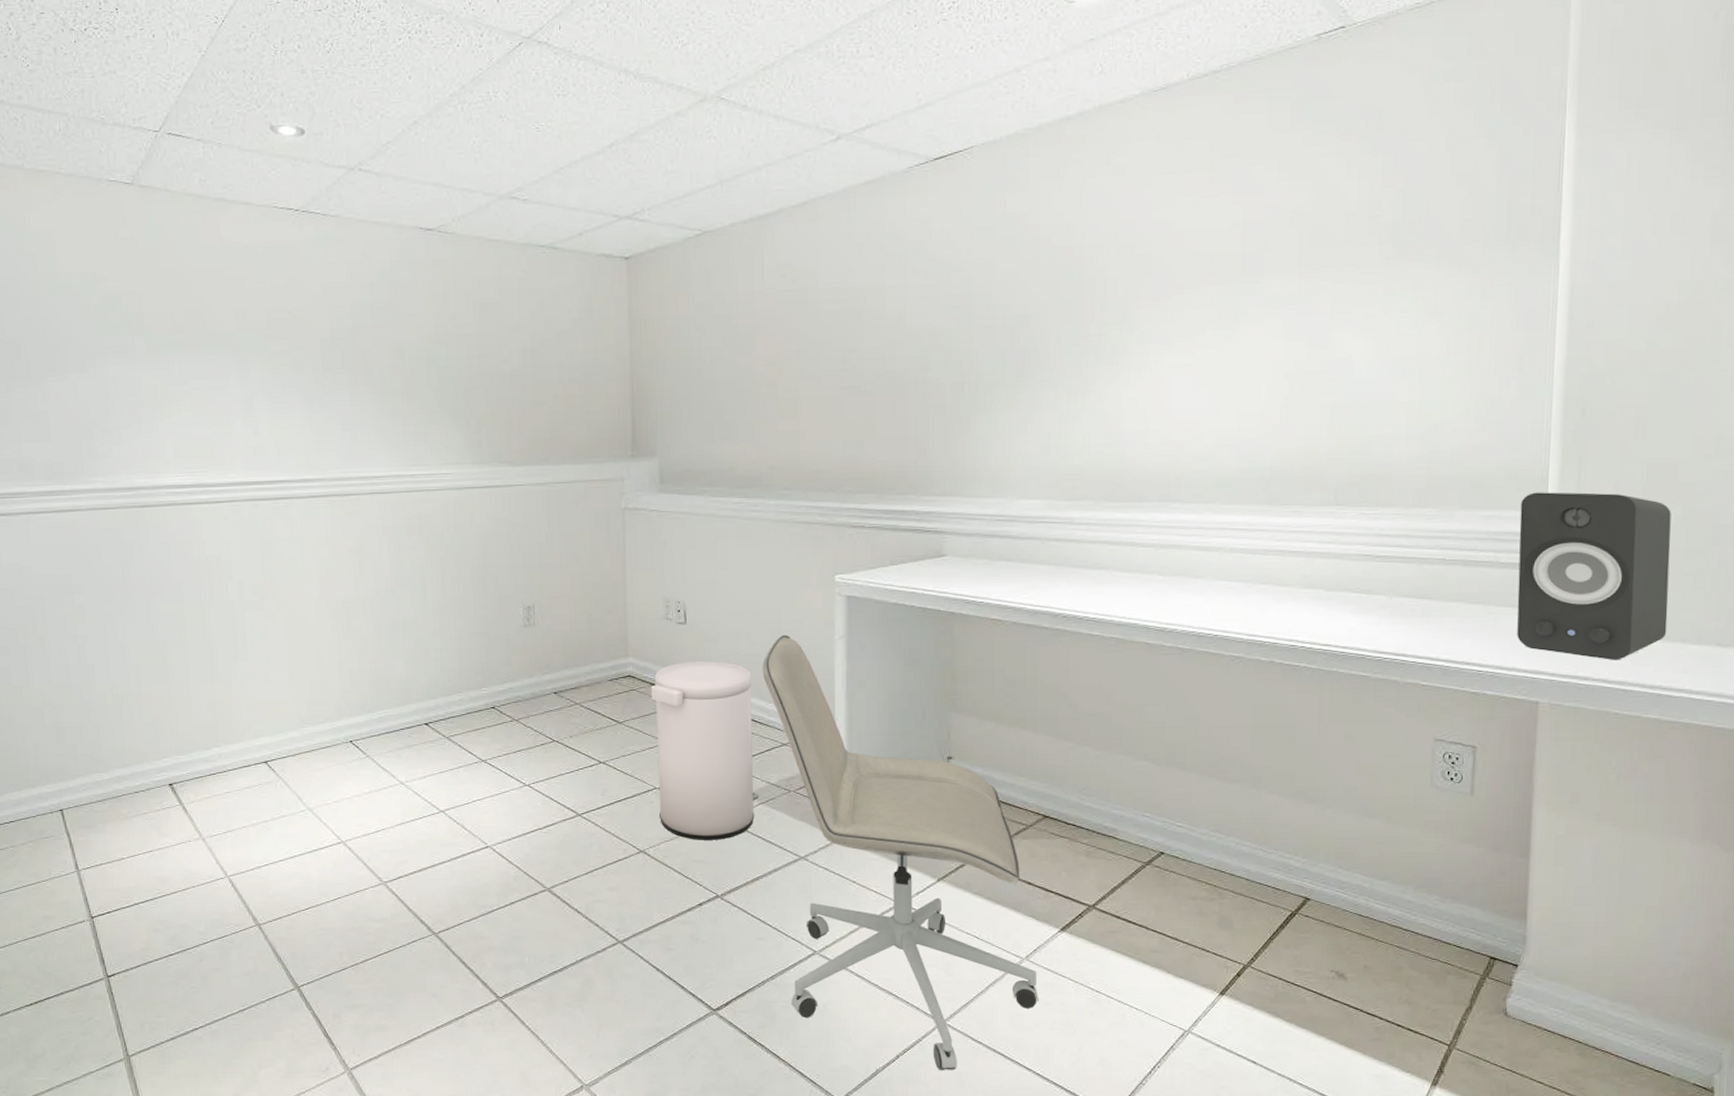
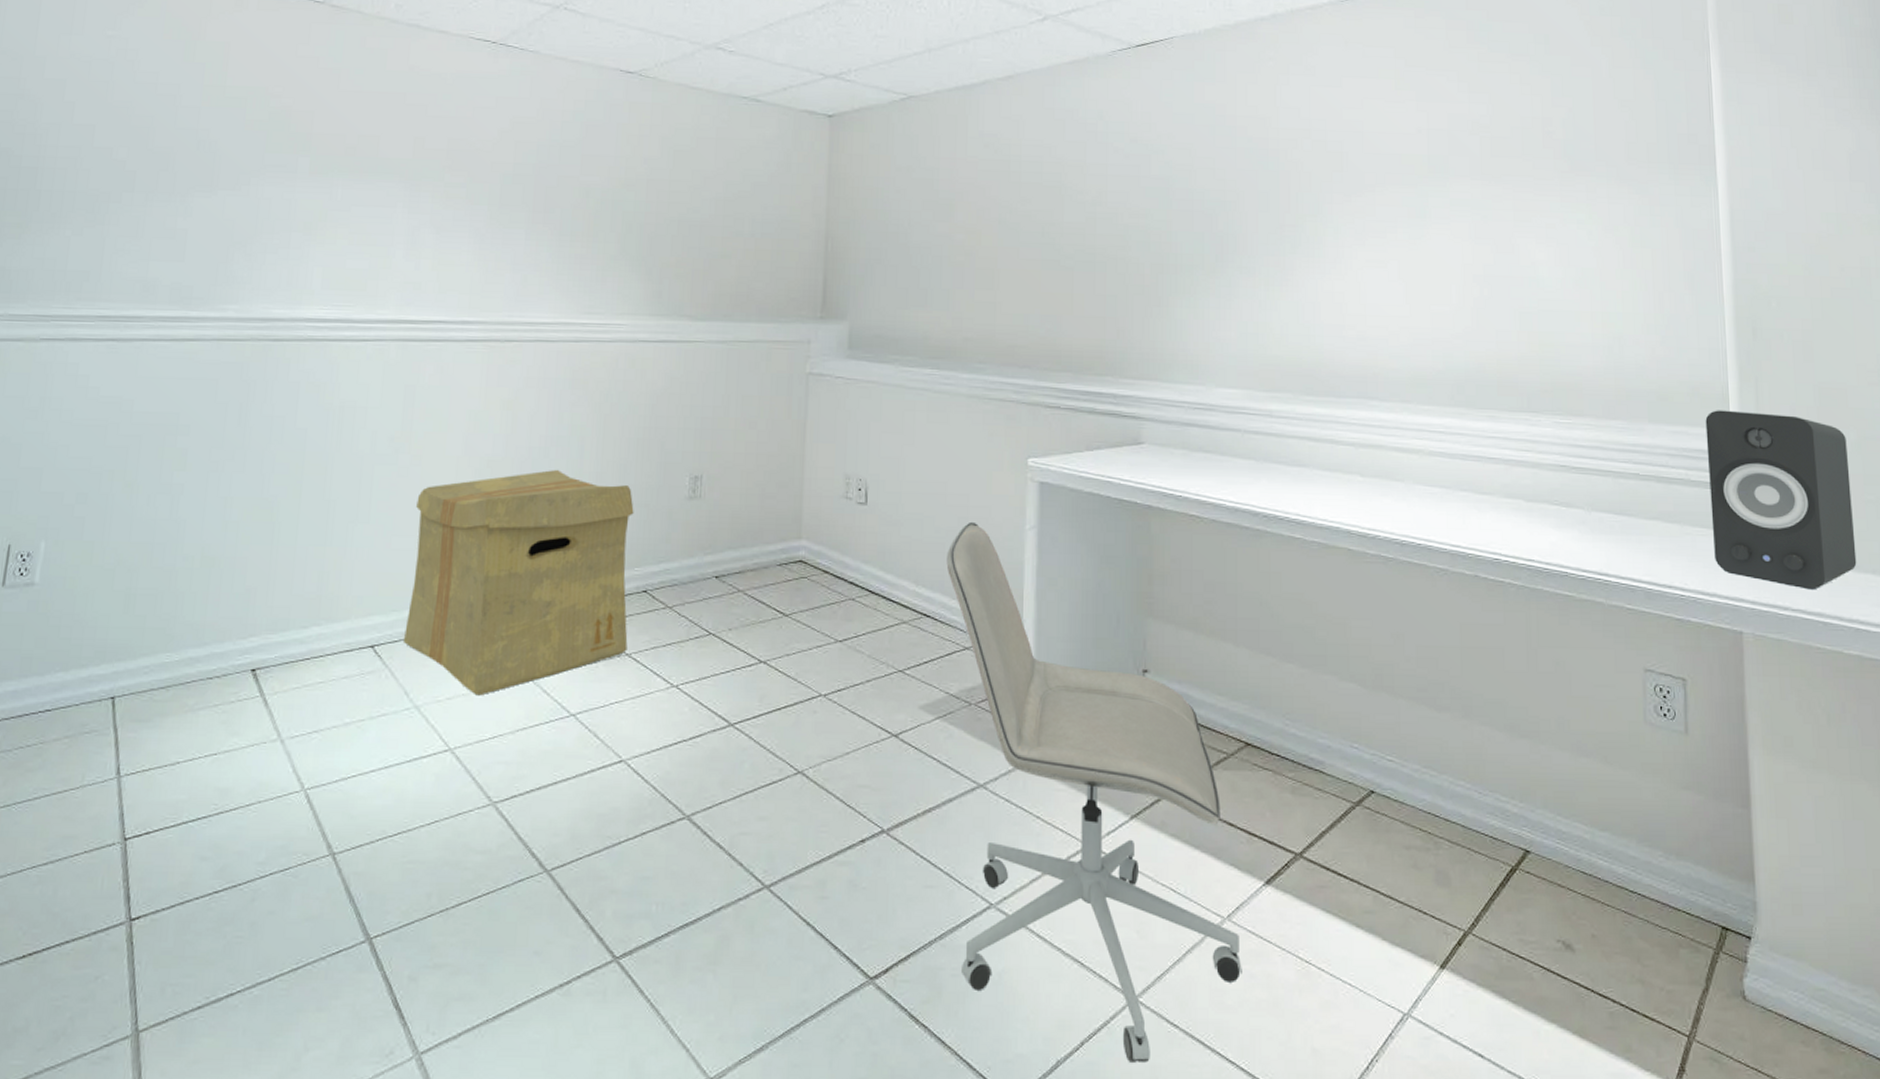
cardboard box: none [285,607,483,799] -> present [404,470,634,696]
pedal bin: present [651,660,760,840] -> none [823,546,937,761]

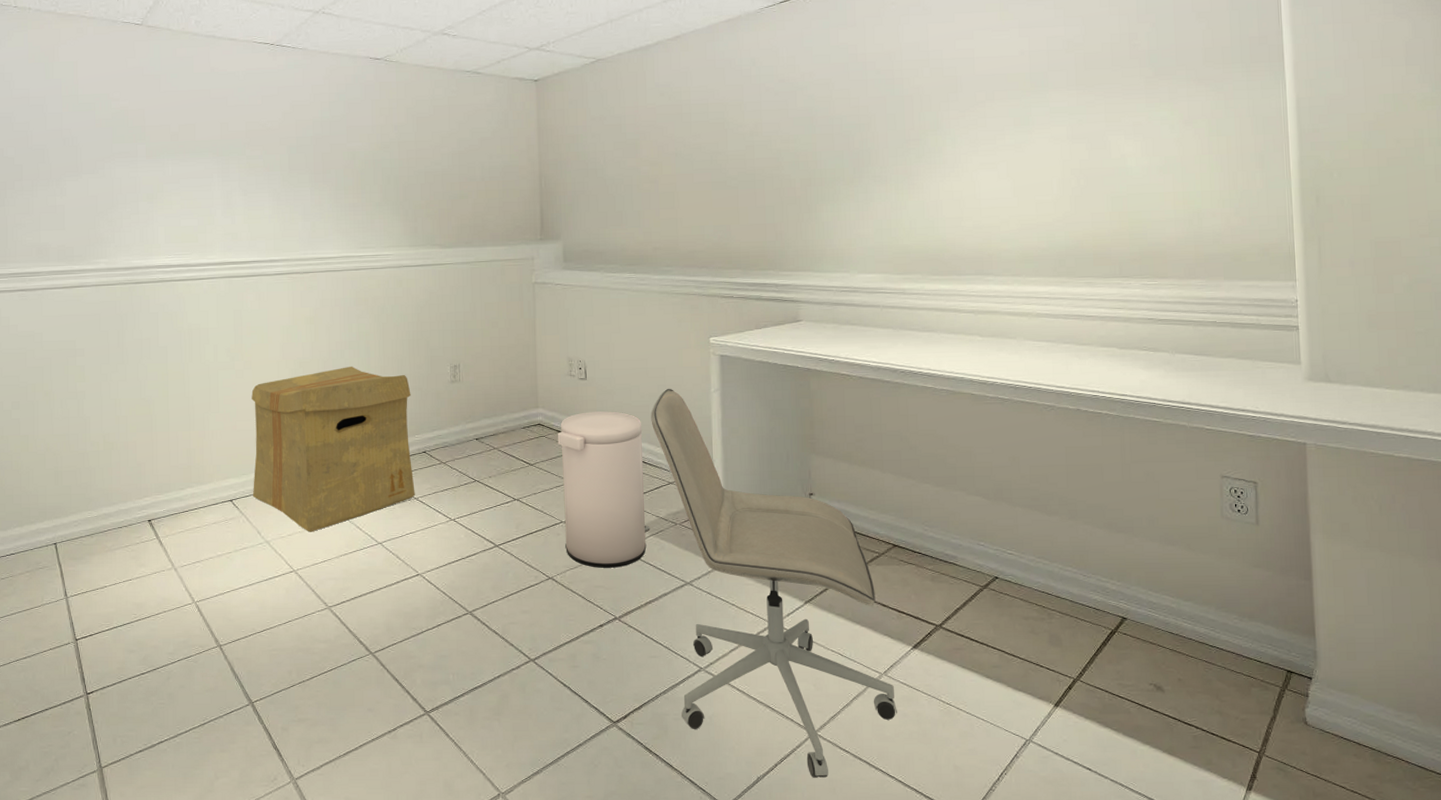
pedal bin: none [823,546,937,761] -> present [557,410,651,568]
speaker: present [1705,410,1857,590] -> none [1274,265,1407,407]

